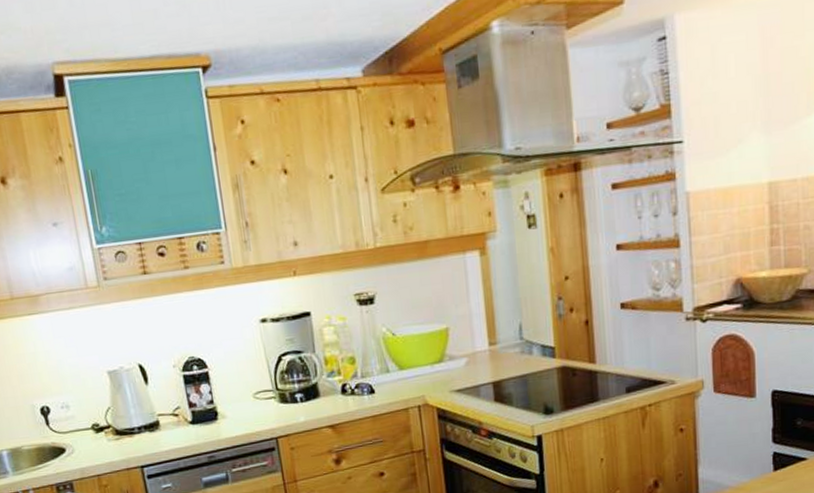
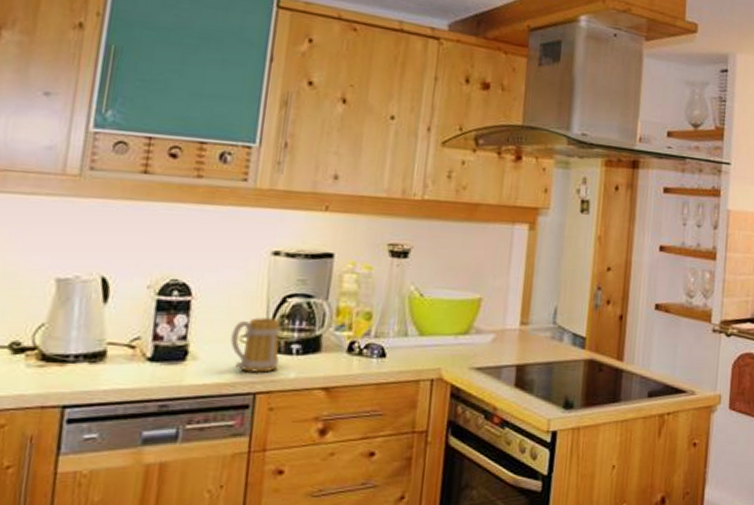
mug: none [245,375,290,422] -> present [230,317,281,373]

